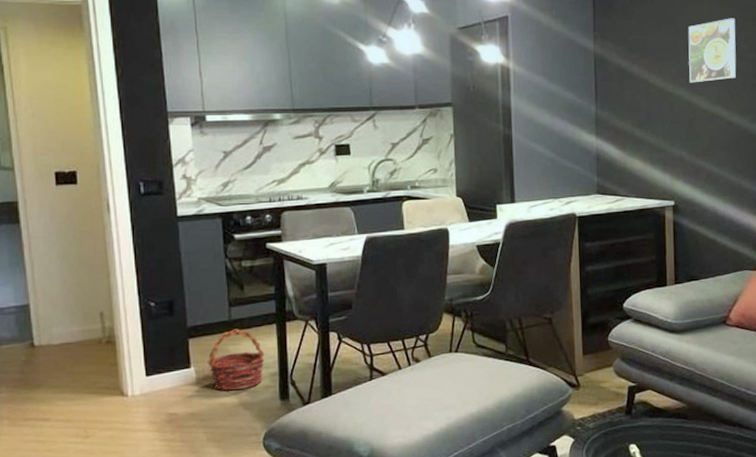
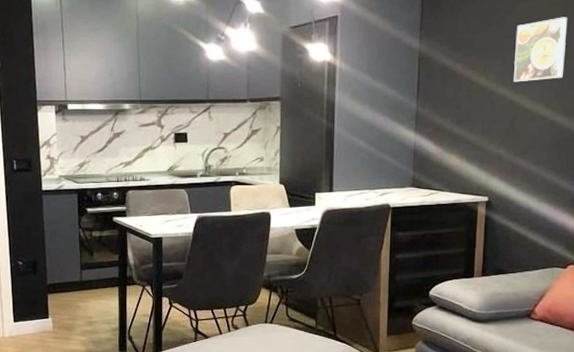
basket: present [207,329,265,391] -> none [62,288,108,340]

